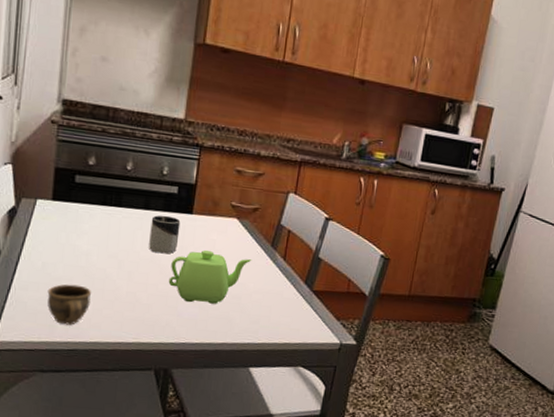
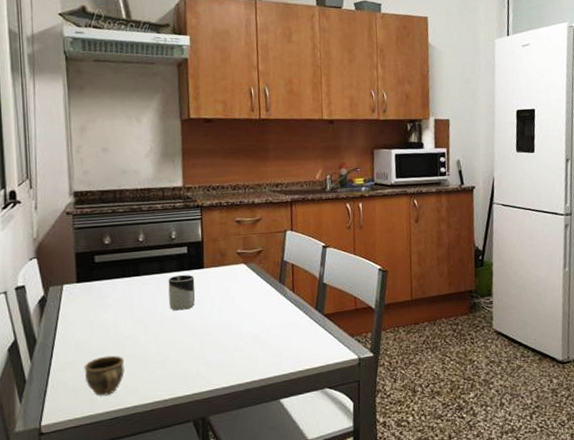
teapot: present [168,249,252,304] -> none [192,297,264,350]

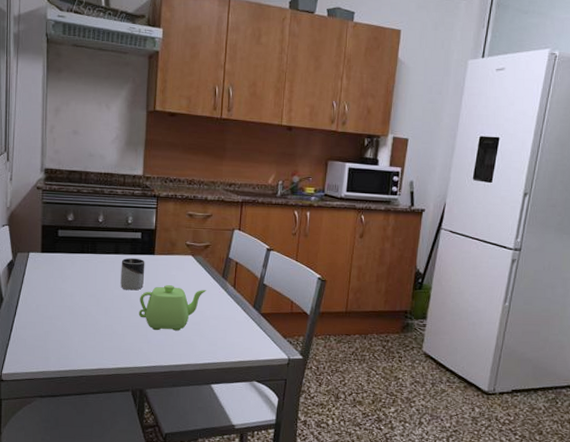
cup: present [84,355,125,396] -> none [41,321,77,356]
teapot: none [192,297,264,350] -> present [138,284,207,331]

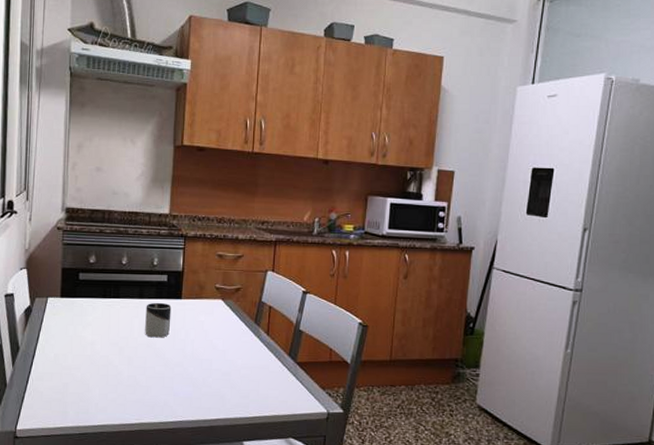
teapot: present [138,284,207,331] -> none [164,331,238,382]

